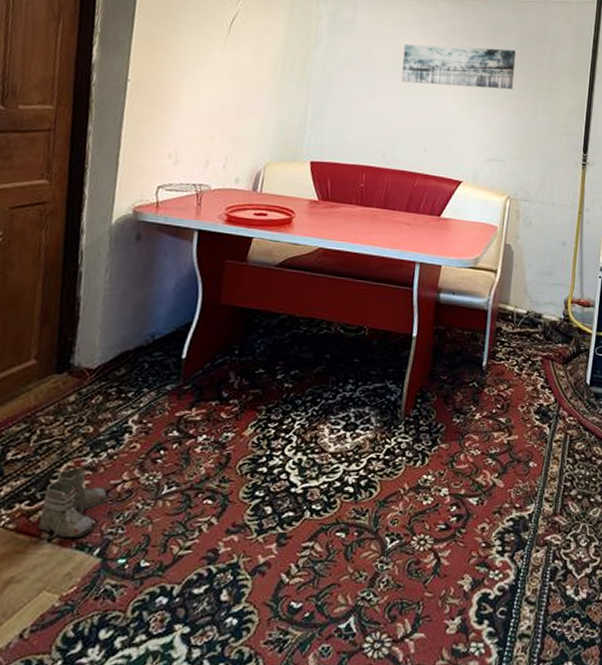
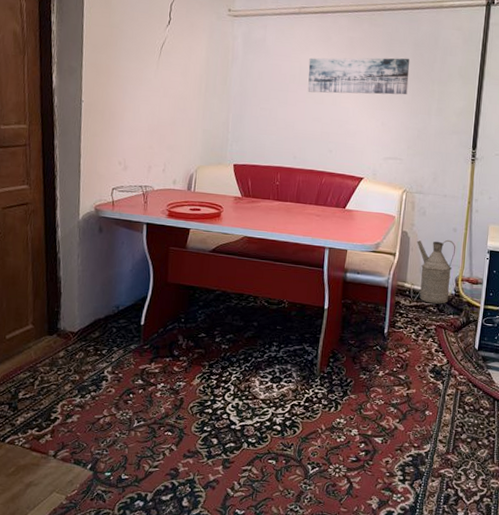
boots: present [38,465,107,543] -> none [46,404,93,459]
watering can: none [521,254,566,331] -> present [417,239,456,304]

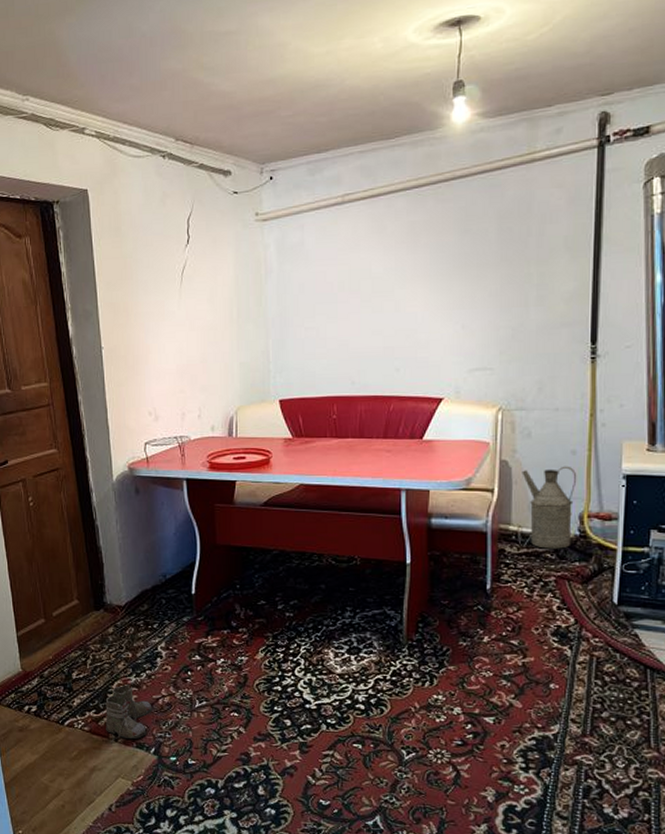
boots: none [46,404,93,459] -> present [105,683,153,742]
wall art: present [307,57,410,95] -> none [360,236,495,300]

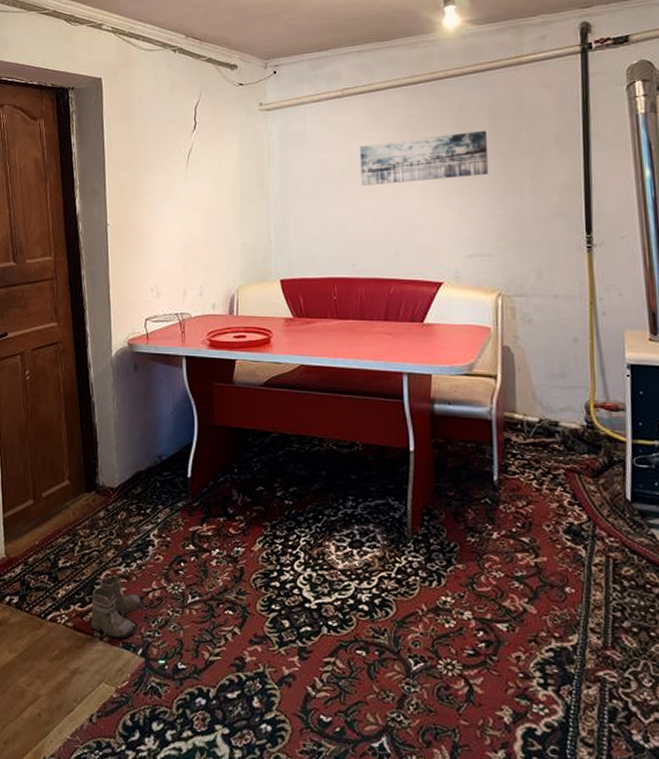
wall art: none [360,236,495,300] -> present [359,130,489,186]
watering can: present [522,466,577,549] -> none [524,353,581,440]

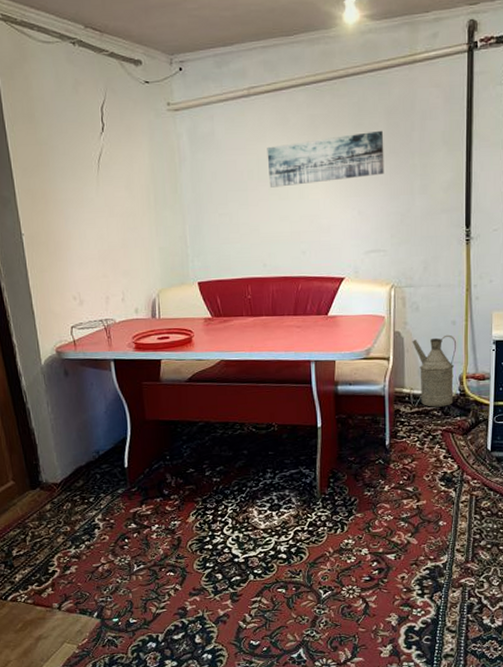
boots: present [91,574,142,641] -> none [47,555,93,611]
watering can: none [524,353,581,440] -> present [412,334,457,407]

